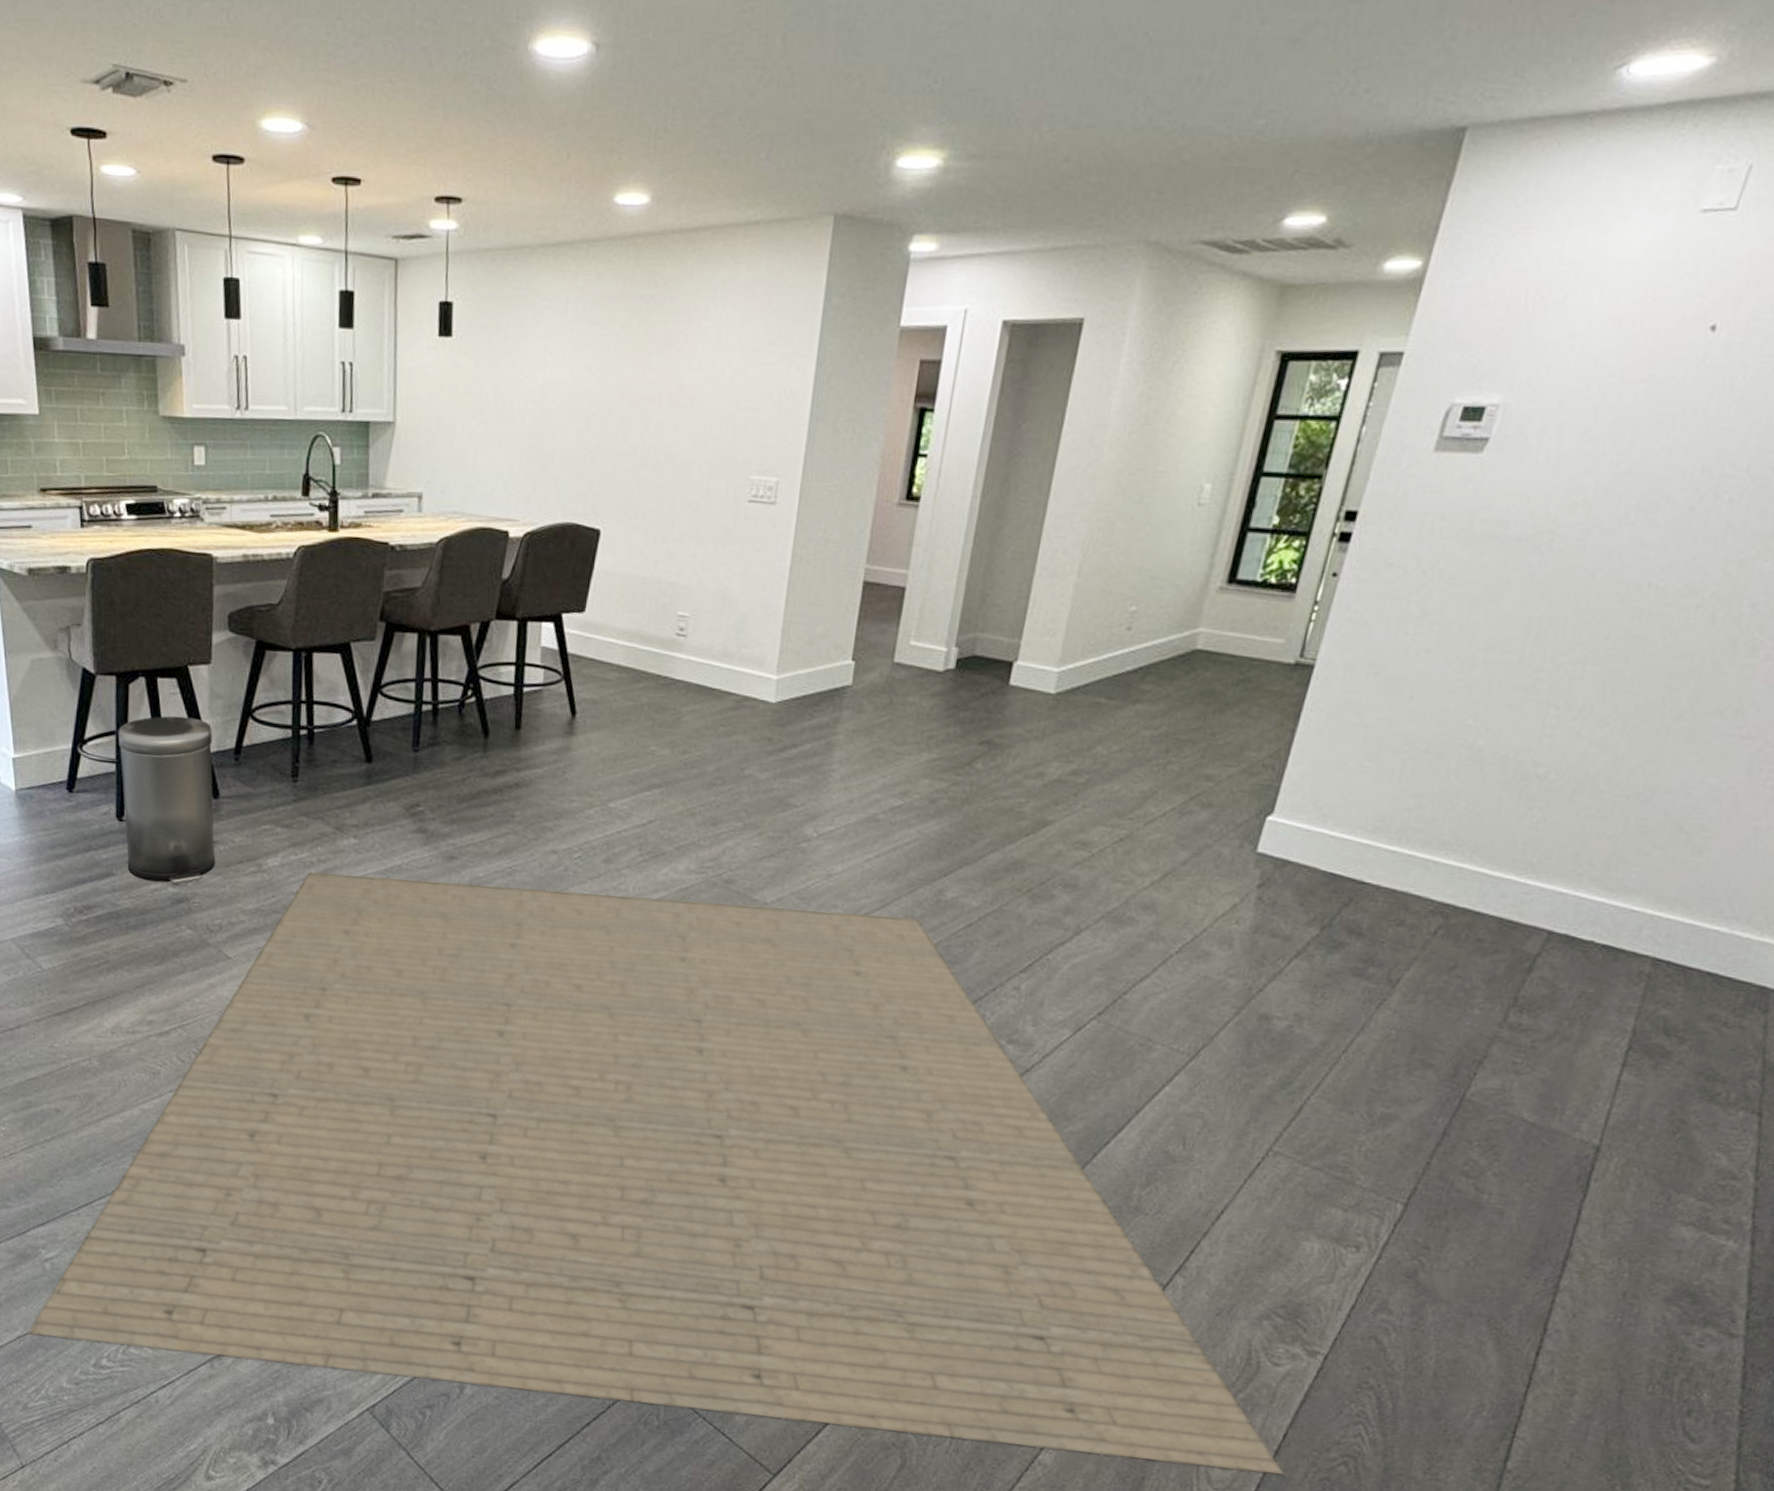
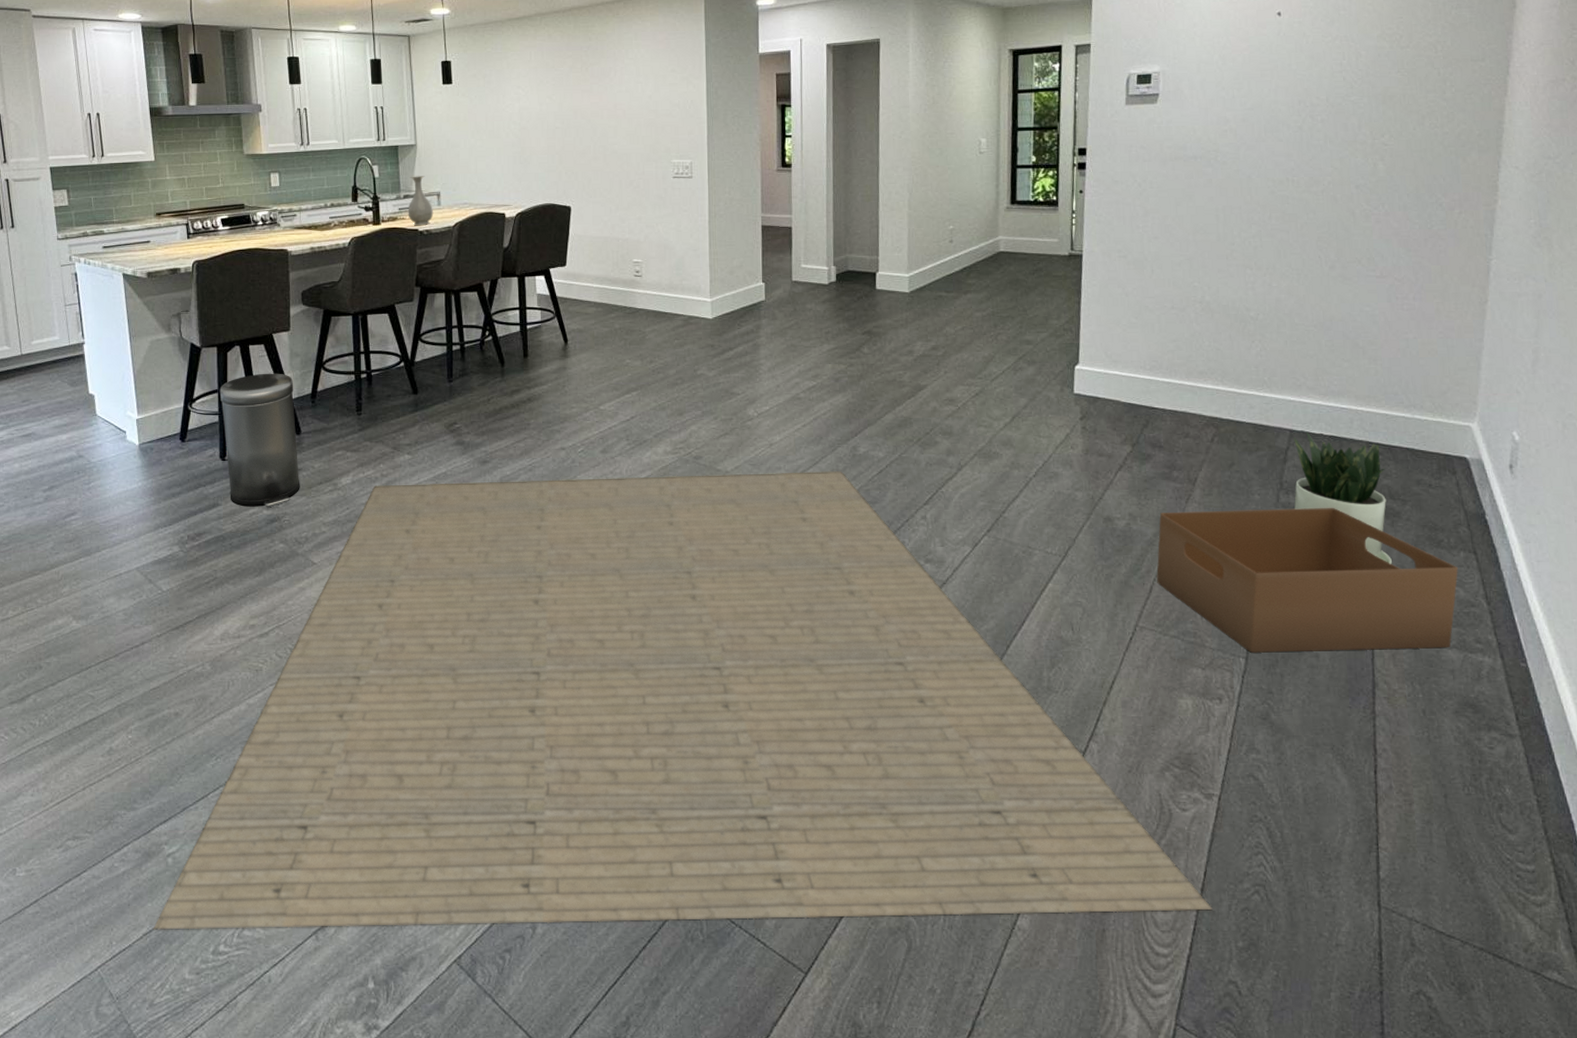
vase: none [376,467,412,539] -> present [408,176,434,226]
storage basket: none [1311,1017,1730,1224] -> present [1157,507,1458,653]
planter: none [1523,935,1671,1115] -> present [1293,431,1392,564]

